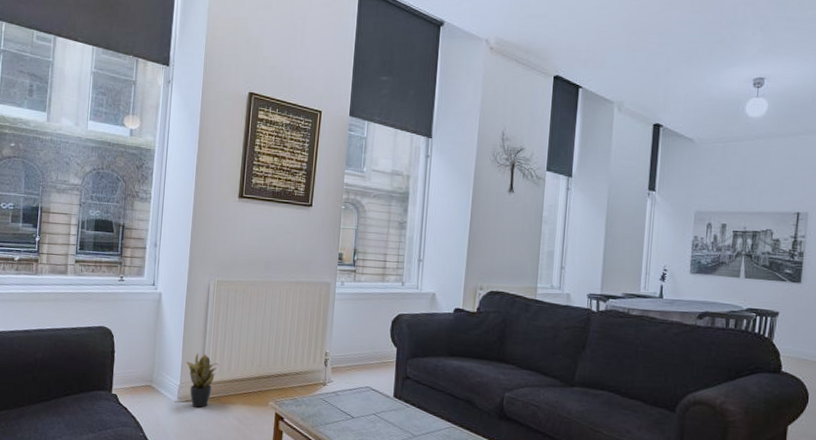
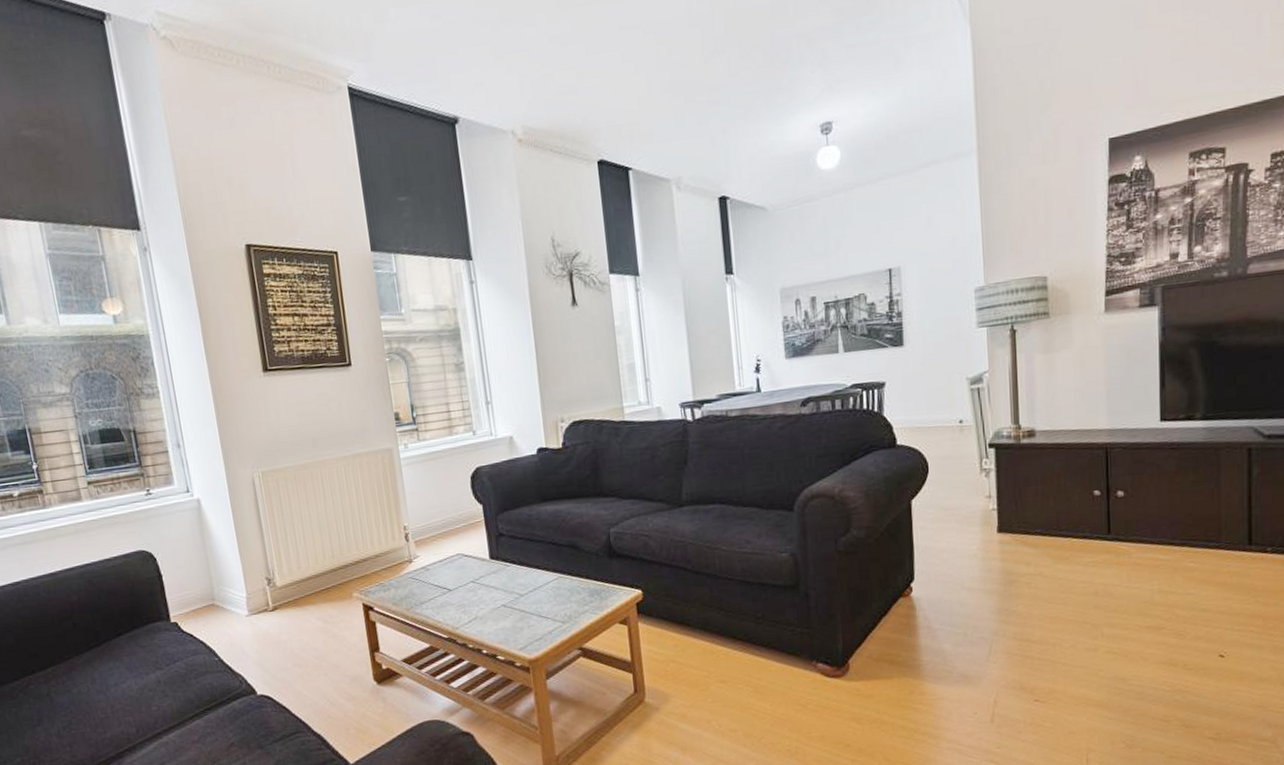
potted plant: present [186,353,219,408] -> none [248,556,287,617]

